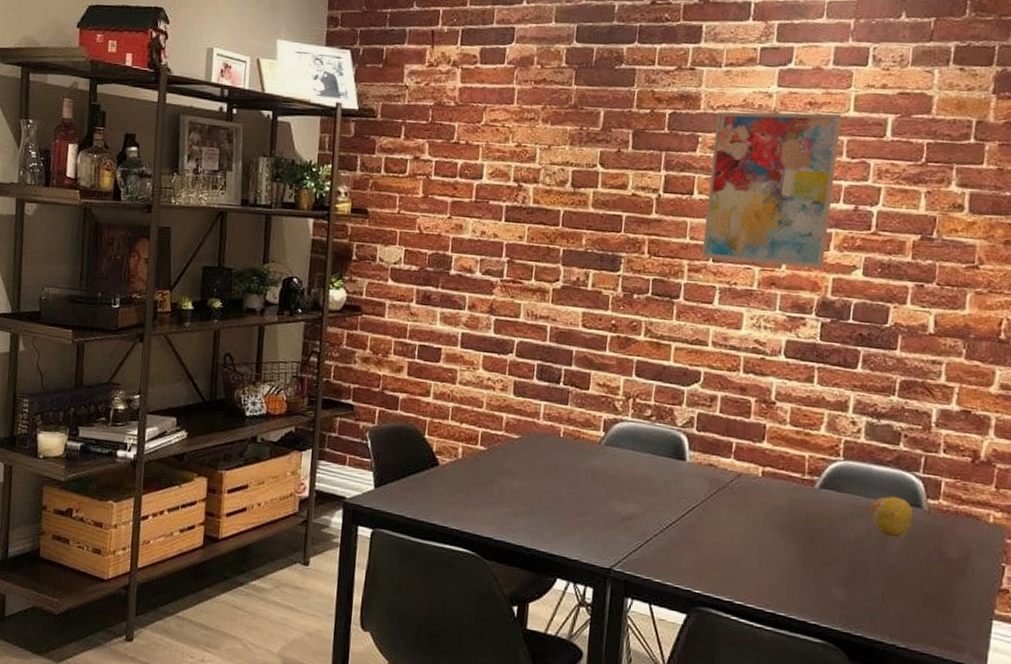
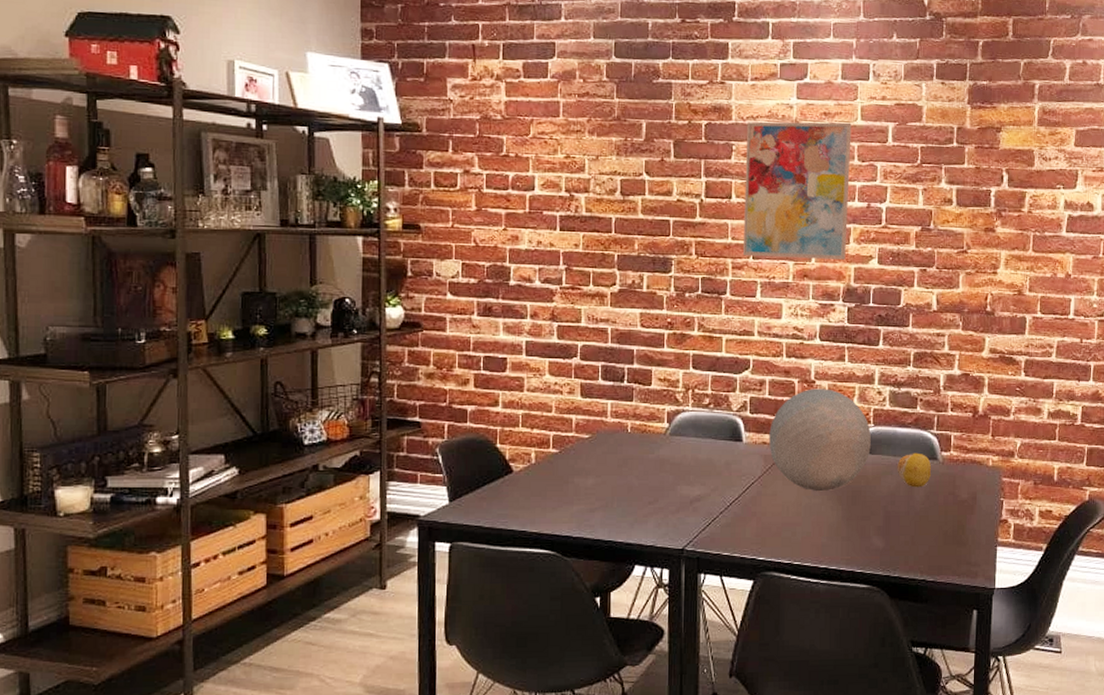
decorative orb: none [716,410,840,527] -> present [769,388,871,492]

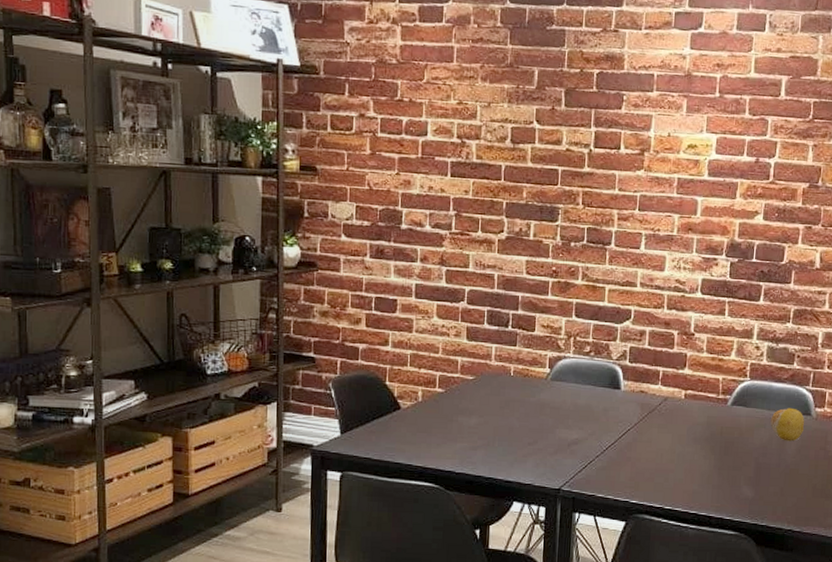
wall art: present [742,121,852,260] -> none [628,71,745,214]
decorative orb: present [769,388,871,492] -> none [646,341,747,441]

